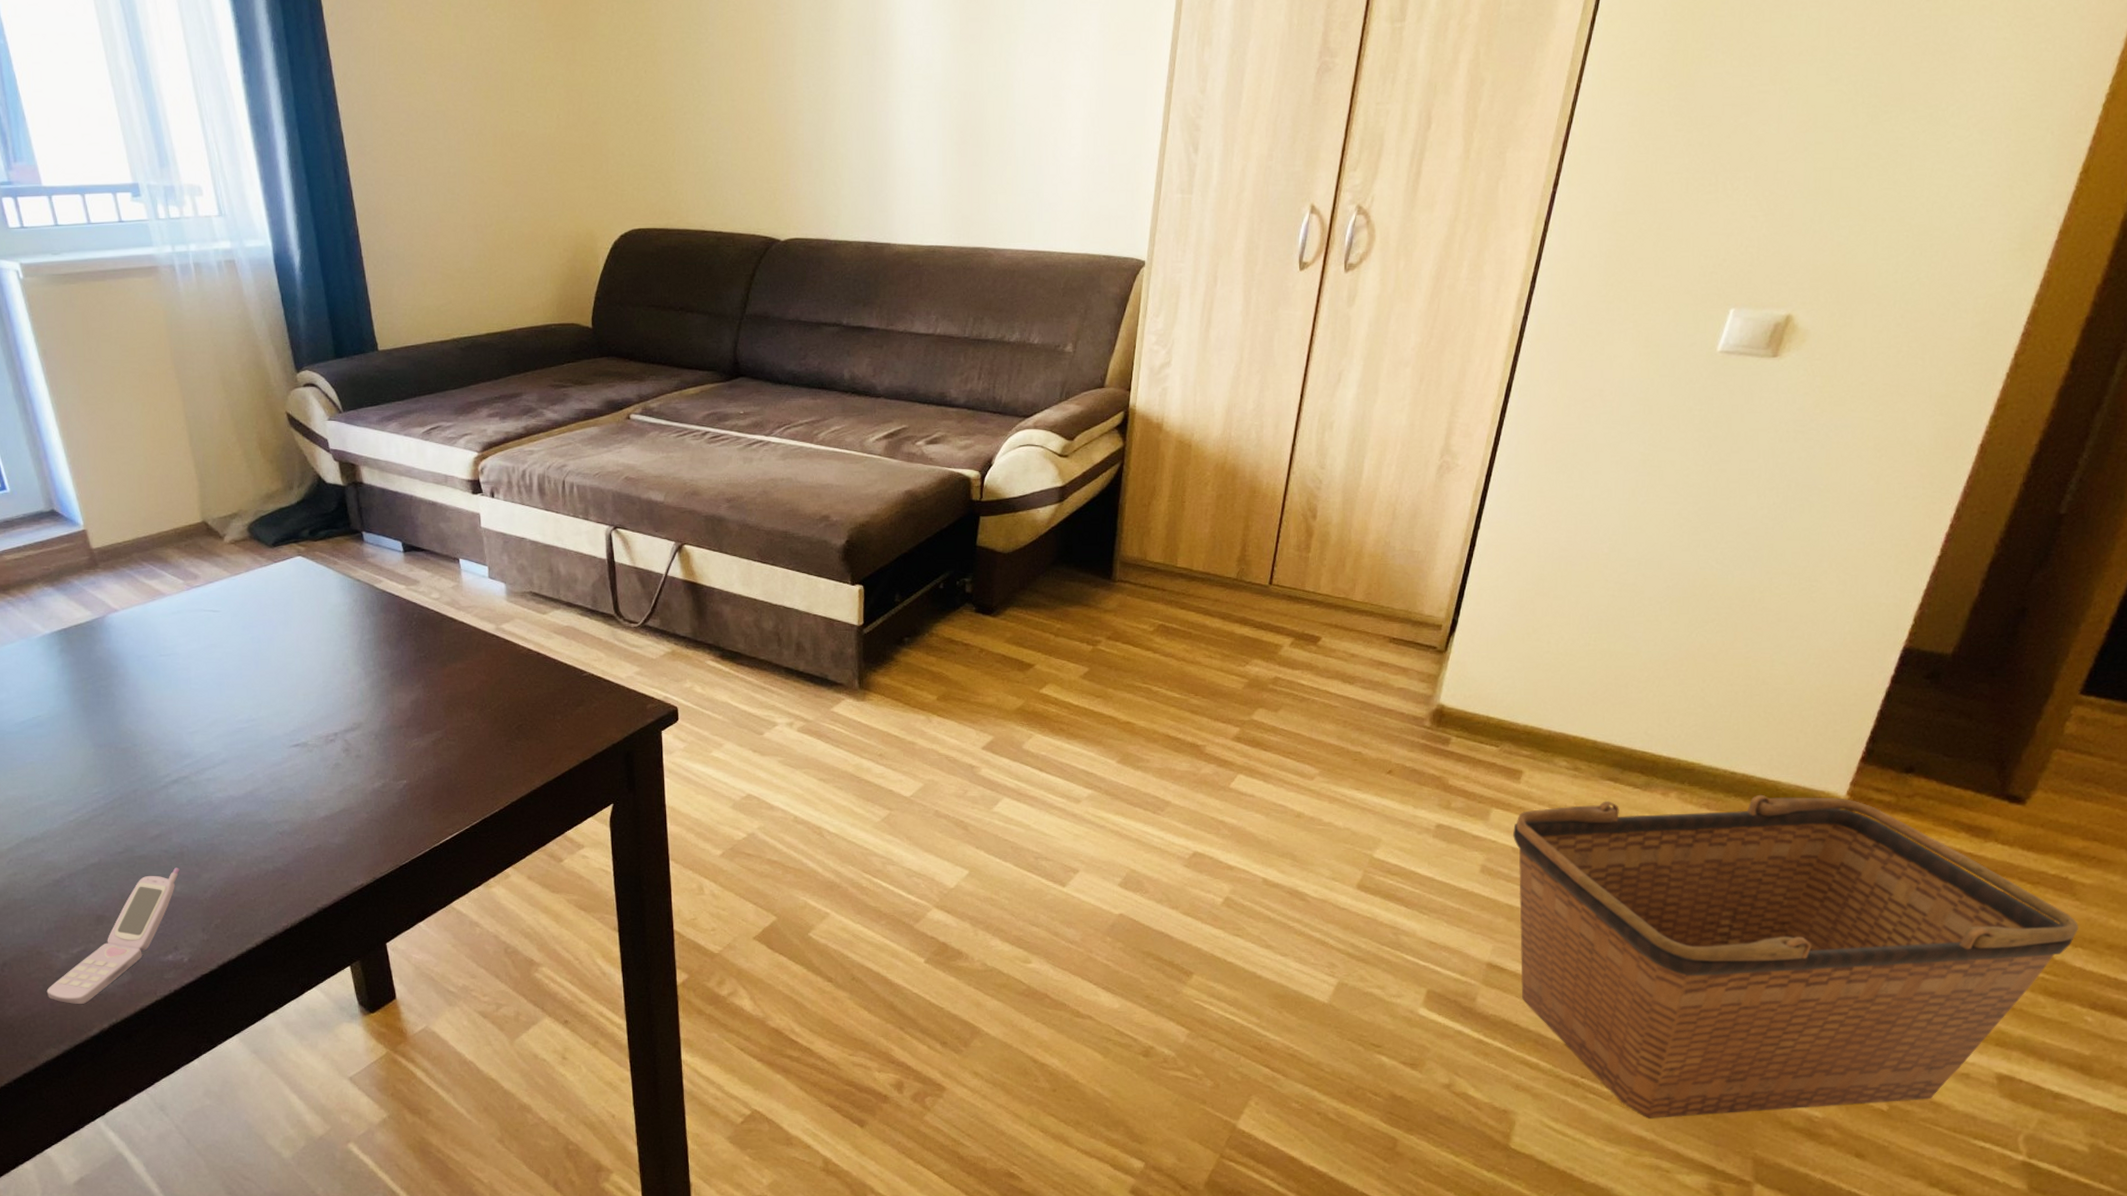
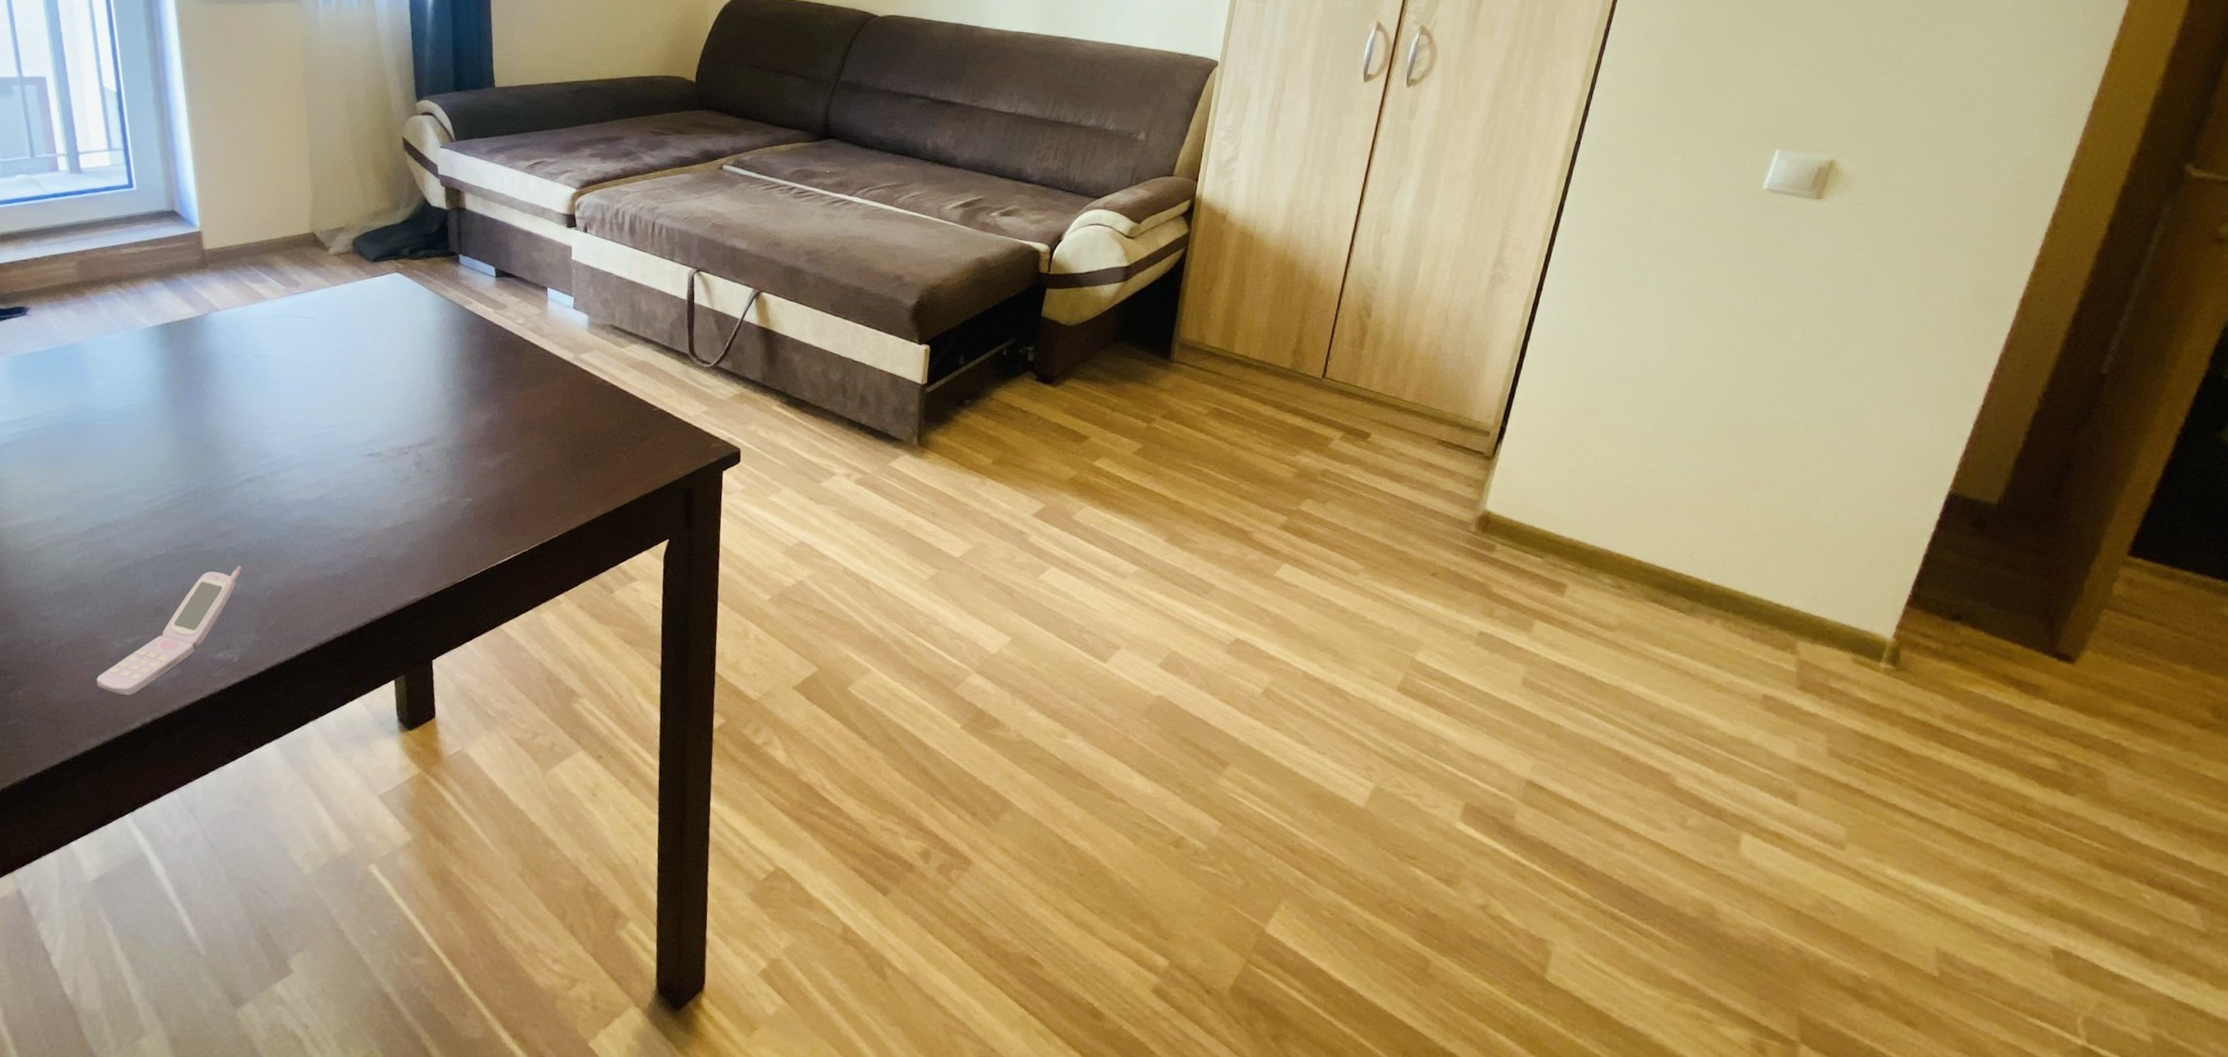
bicycle basket: present [1513,794,2078,1118] -> none [1556,622,2133,969]

